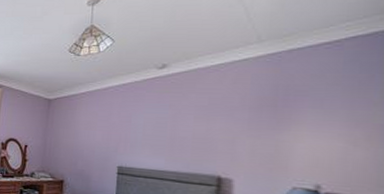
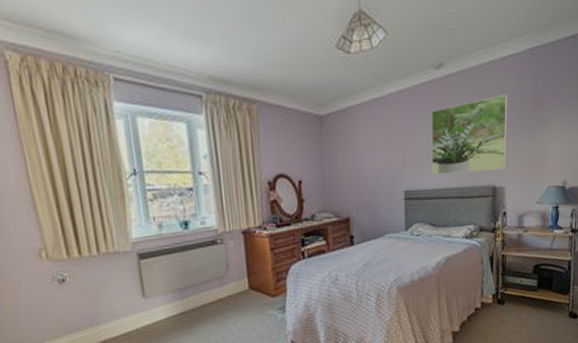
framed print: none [147,94,239,163] -> present [431,95,507,174]

